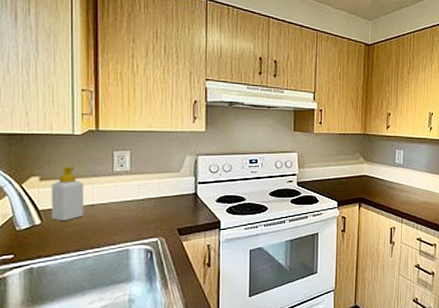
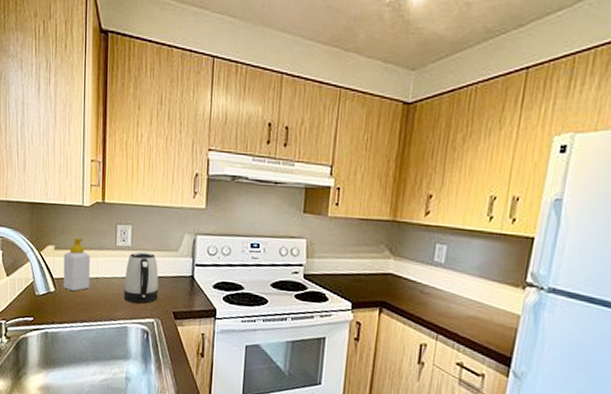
kettle: none [123,175,161,225] -> present [123,251,159,304]

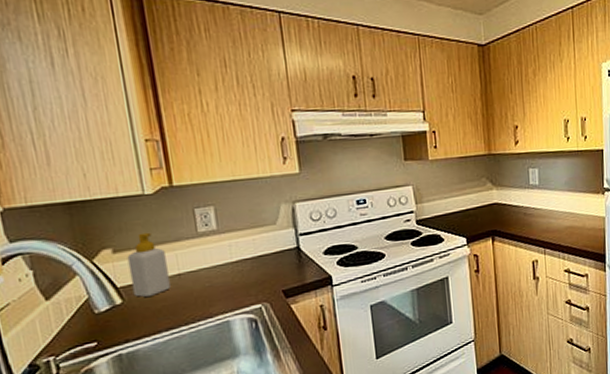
kettle: present [123,251,159,304] -> none [215,232,261,293]

